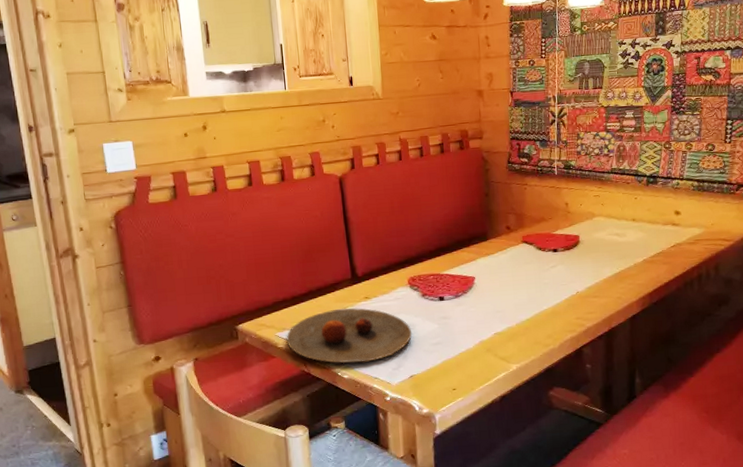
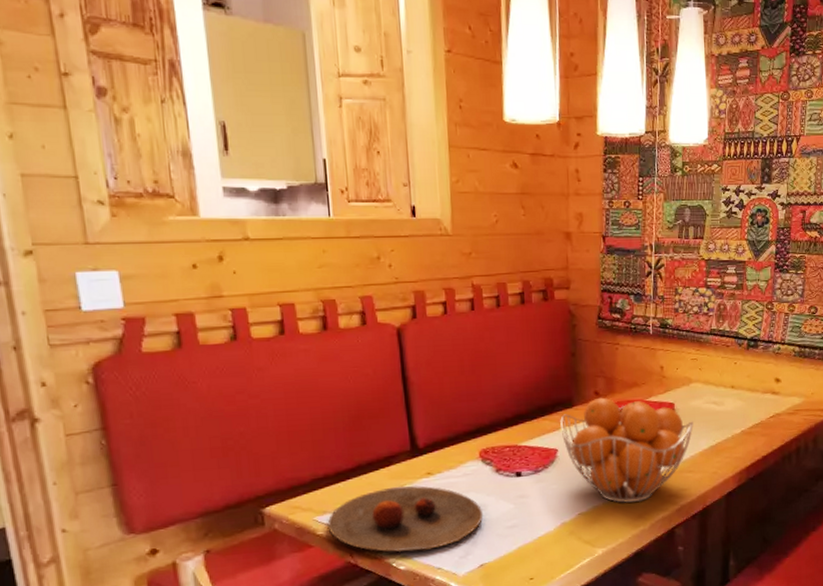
fruit basket: none [476,231,598,324] -> present [560,397,693,503]

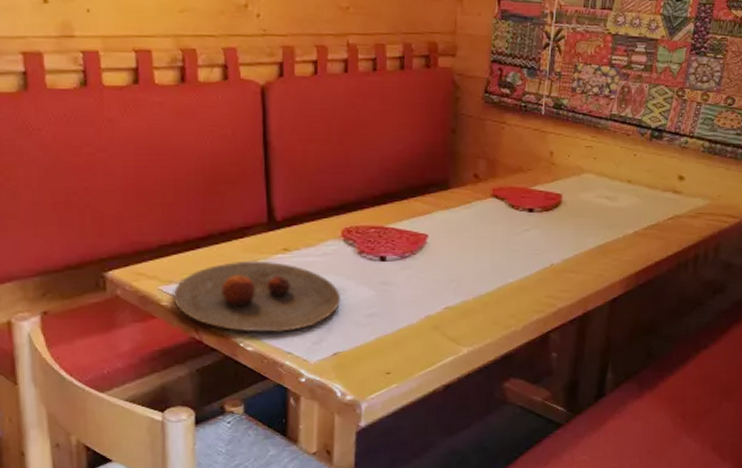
fruit basket: present [560,397,693,503] -> none [433,181,581,300]

